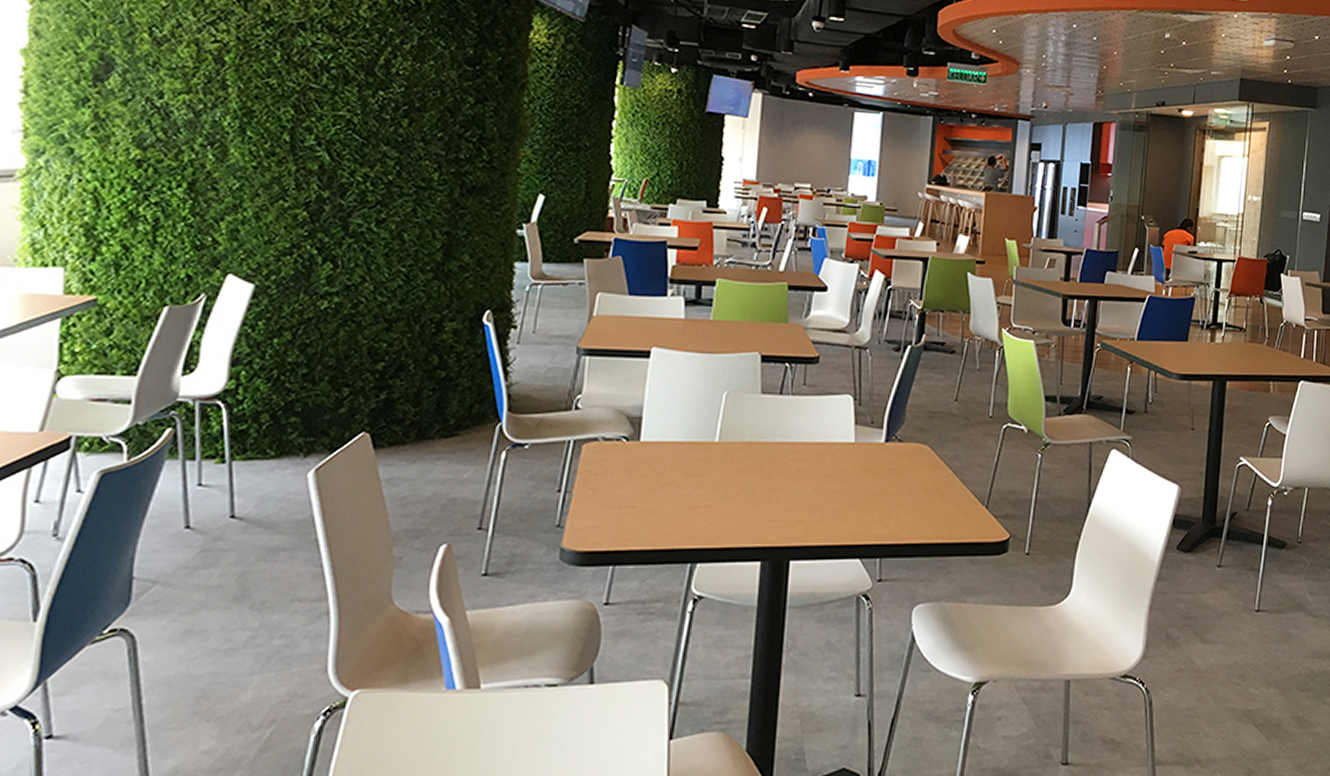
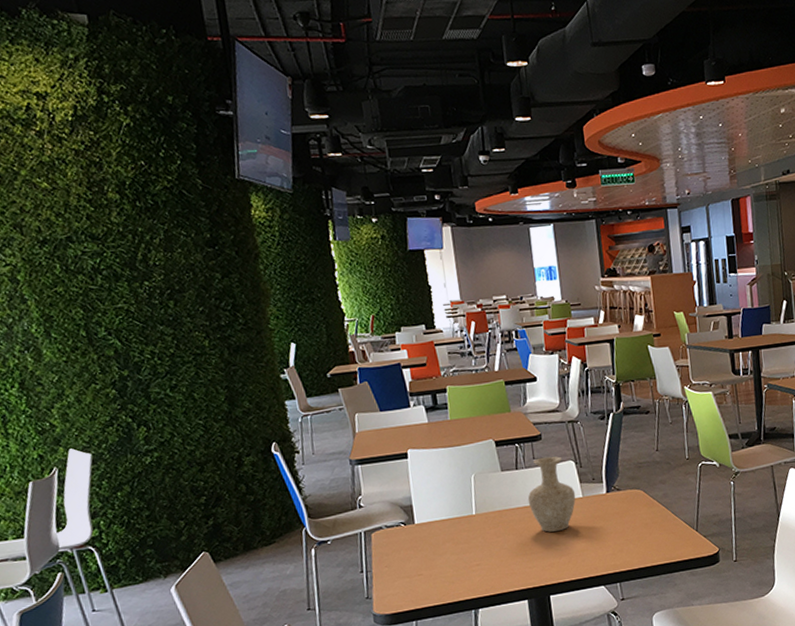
vase: none [786,385,847,480] -> present [528,456,576,532]

